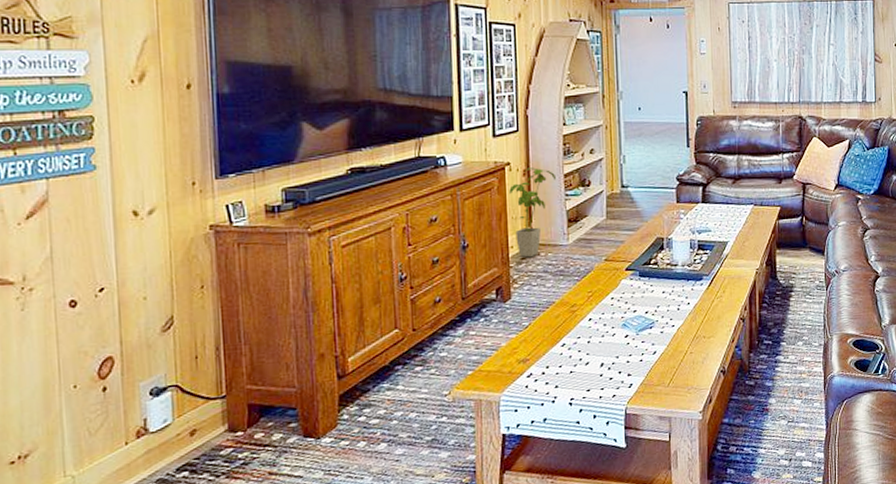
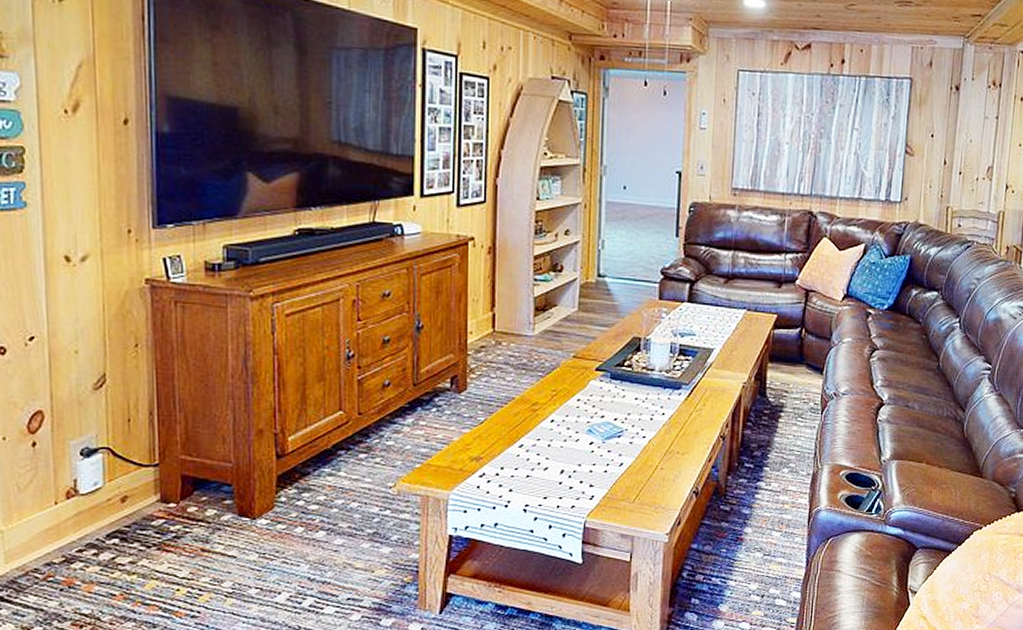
house plant: present [509,167,557,258] -> none [472,245,526,346]

